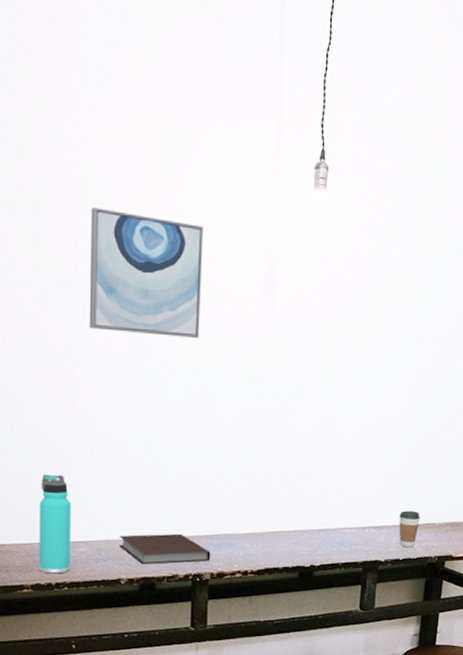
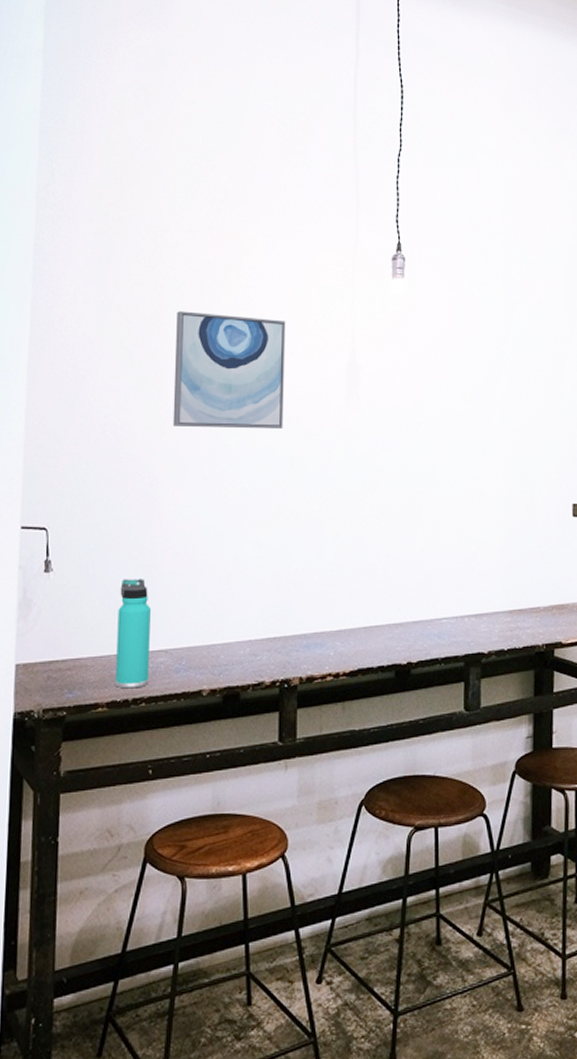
notebook: present [118,533,211,565] -> none [200,635,299,673]
coffee cup: present [399,510,420,548] -> none [500,595,523,636]

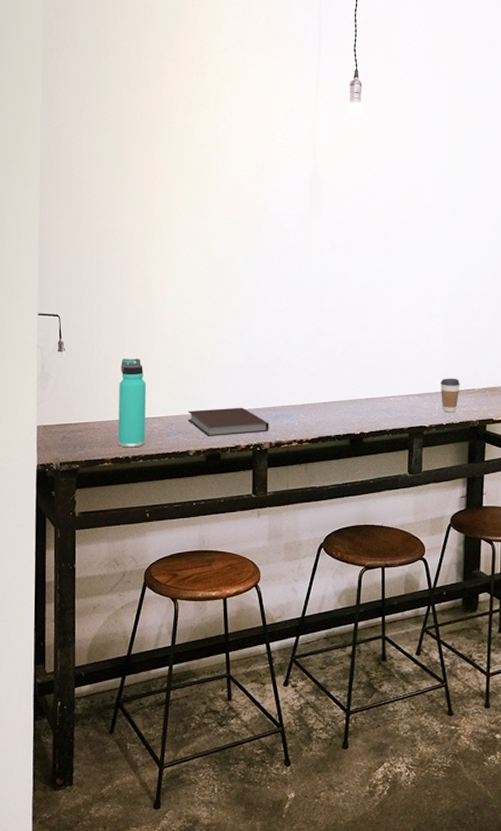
wall art: present [172,311,286,429] -> none [162,131,257,233]
notebook: none [200,635,299,673] -> present [187,407,269,437]
coffee cup: none [500,595,523,636] -> present [441,378,460,413]

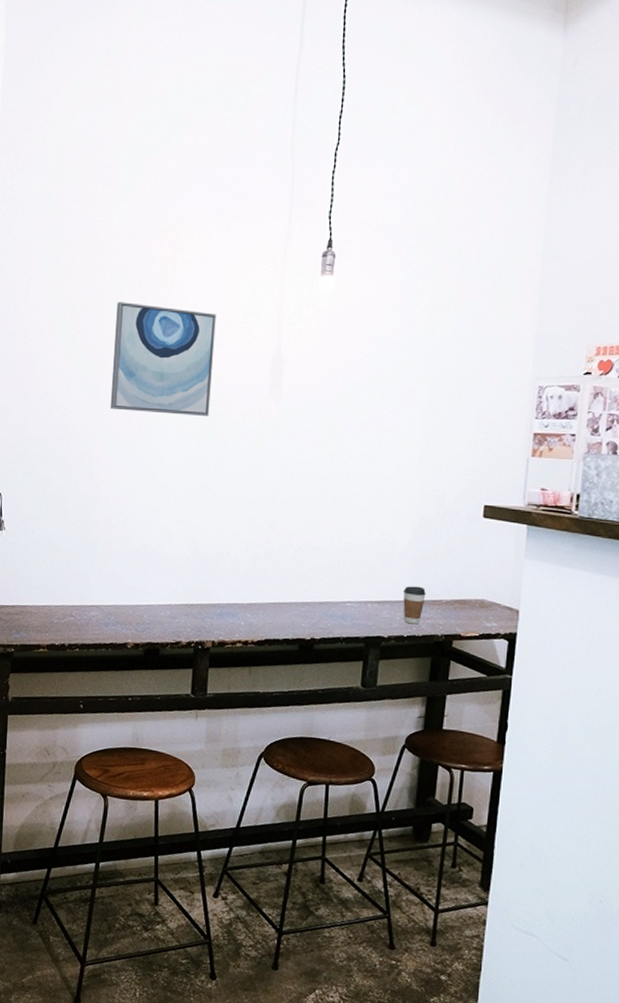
thermos bottle: present [118,358,146,448] -> none [55,541,86,636]
wall art: none [162,131,257,233] -> present [110,302,216,416]
notebook: present [187,407,269,437] -> none [127,601,213,631]

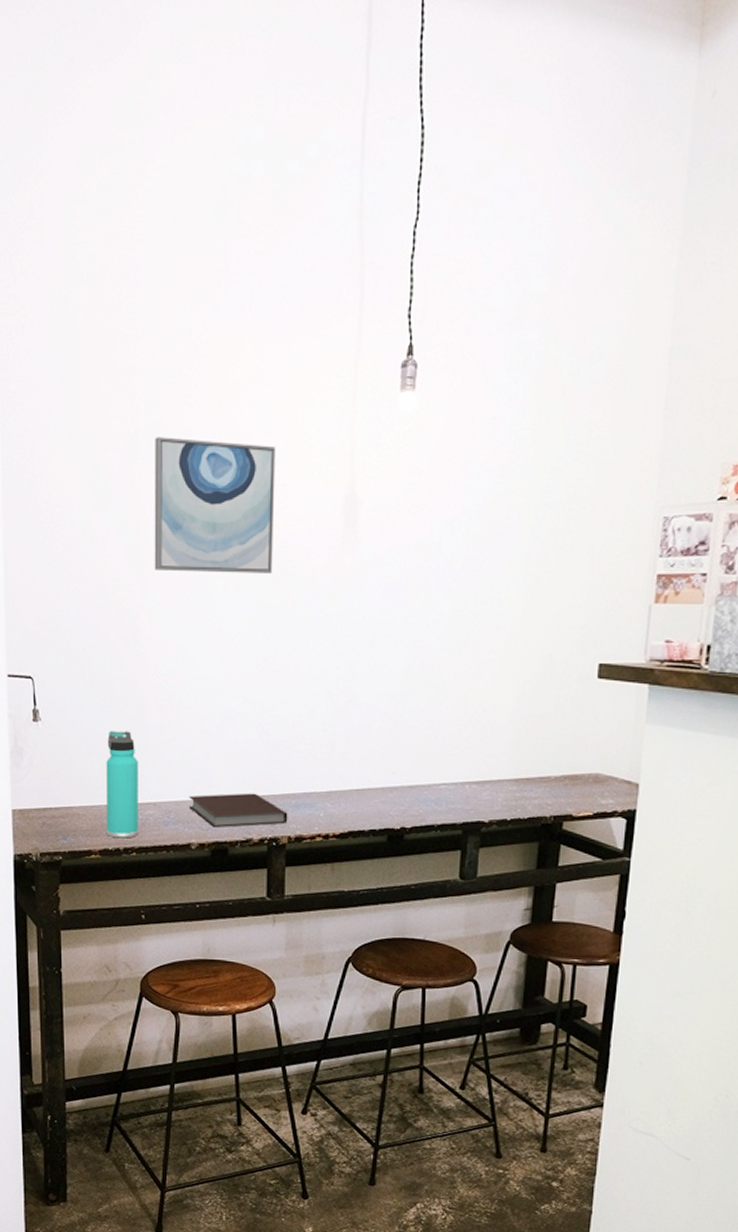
thermos bottle: none [55,541,86,636] -> present [106,731,138,839]
notebook: none [127,601,213,631] -> present [188,793,288,828]
coffee cup: present [403,586,426,625] -> none [505,762,532,806]

